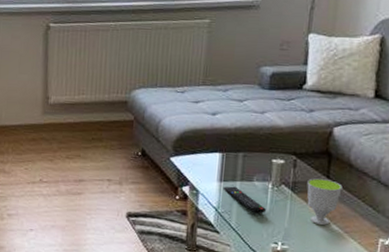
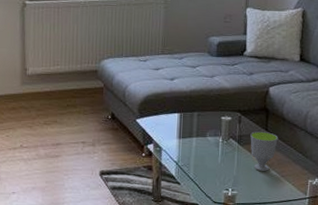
remote control: present [223,186,266,214] -> none [181,142,218,165]

